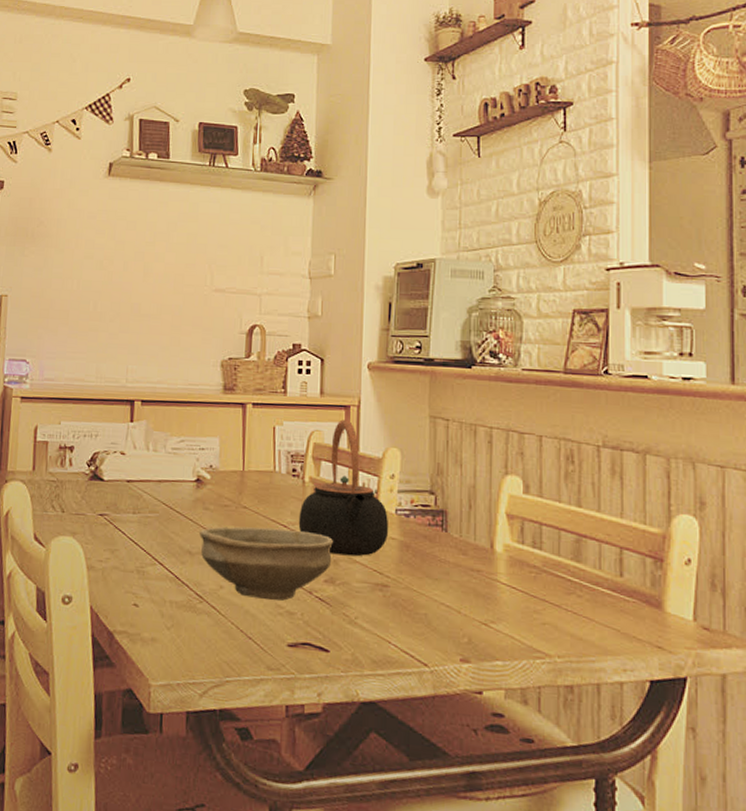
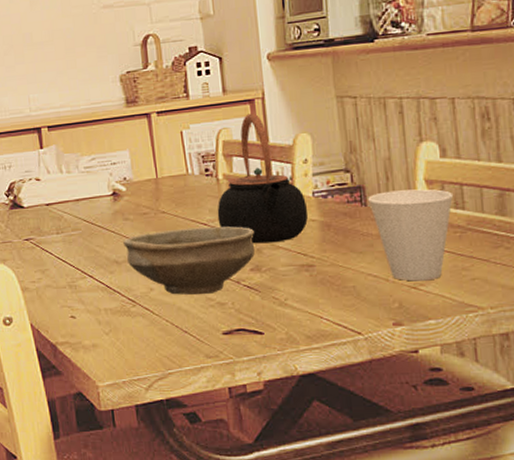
cup: none [449,519,533,619] -> present [368,189,454,281]

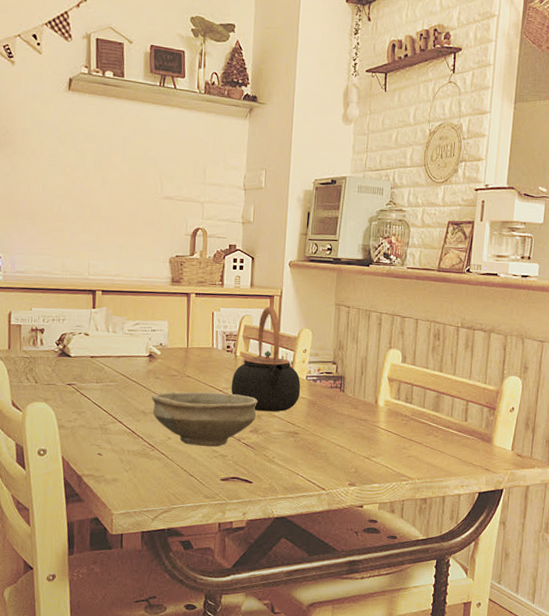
cup: present [368,189,454,281] -> none [346,383,406,454]

